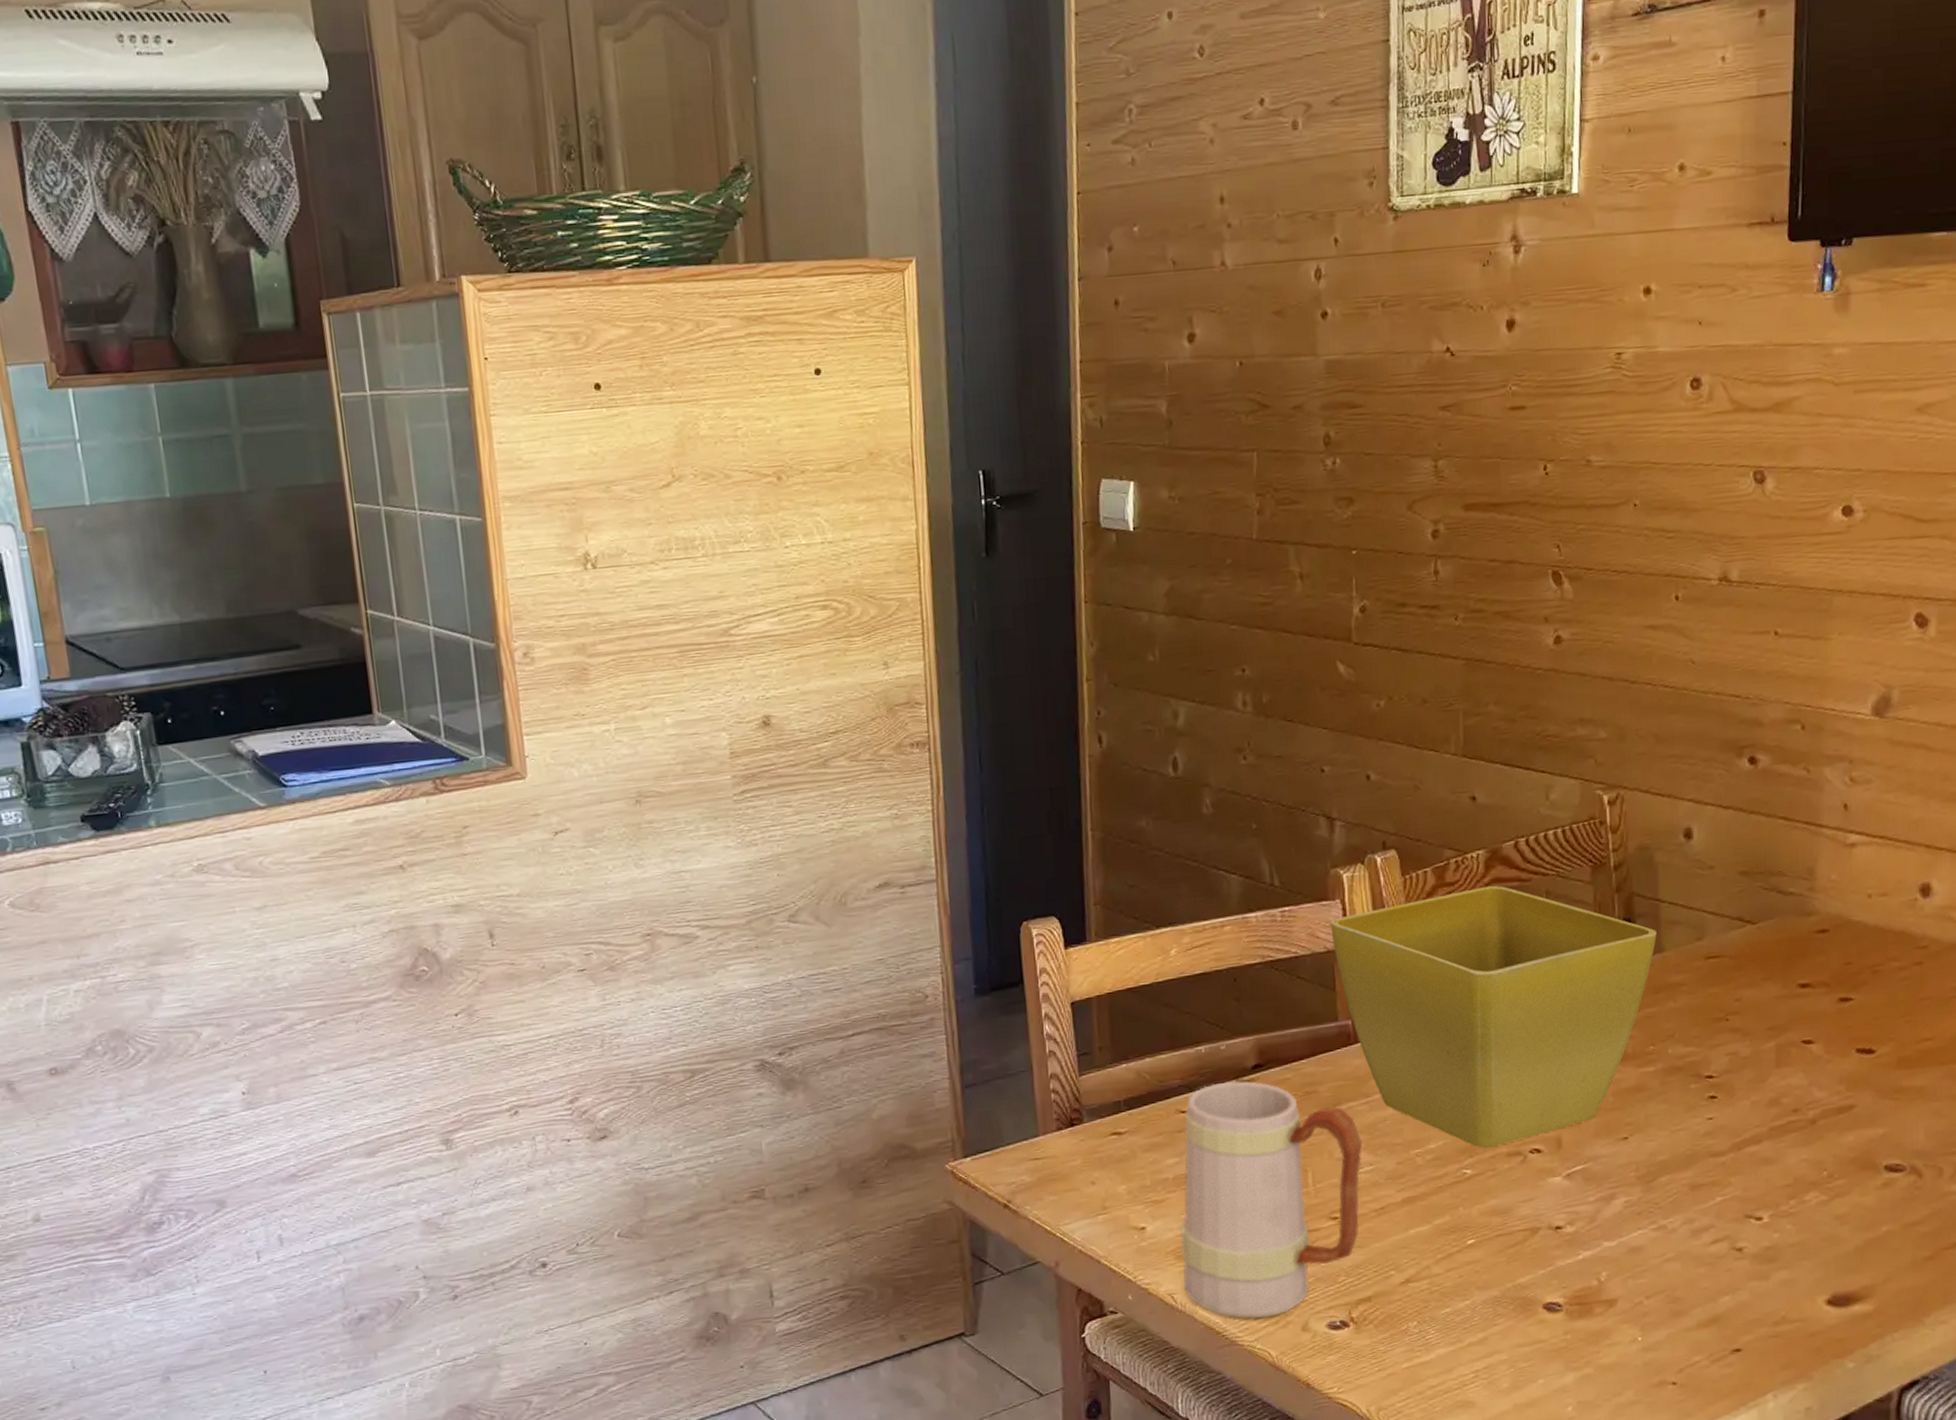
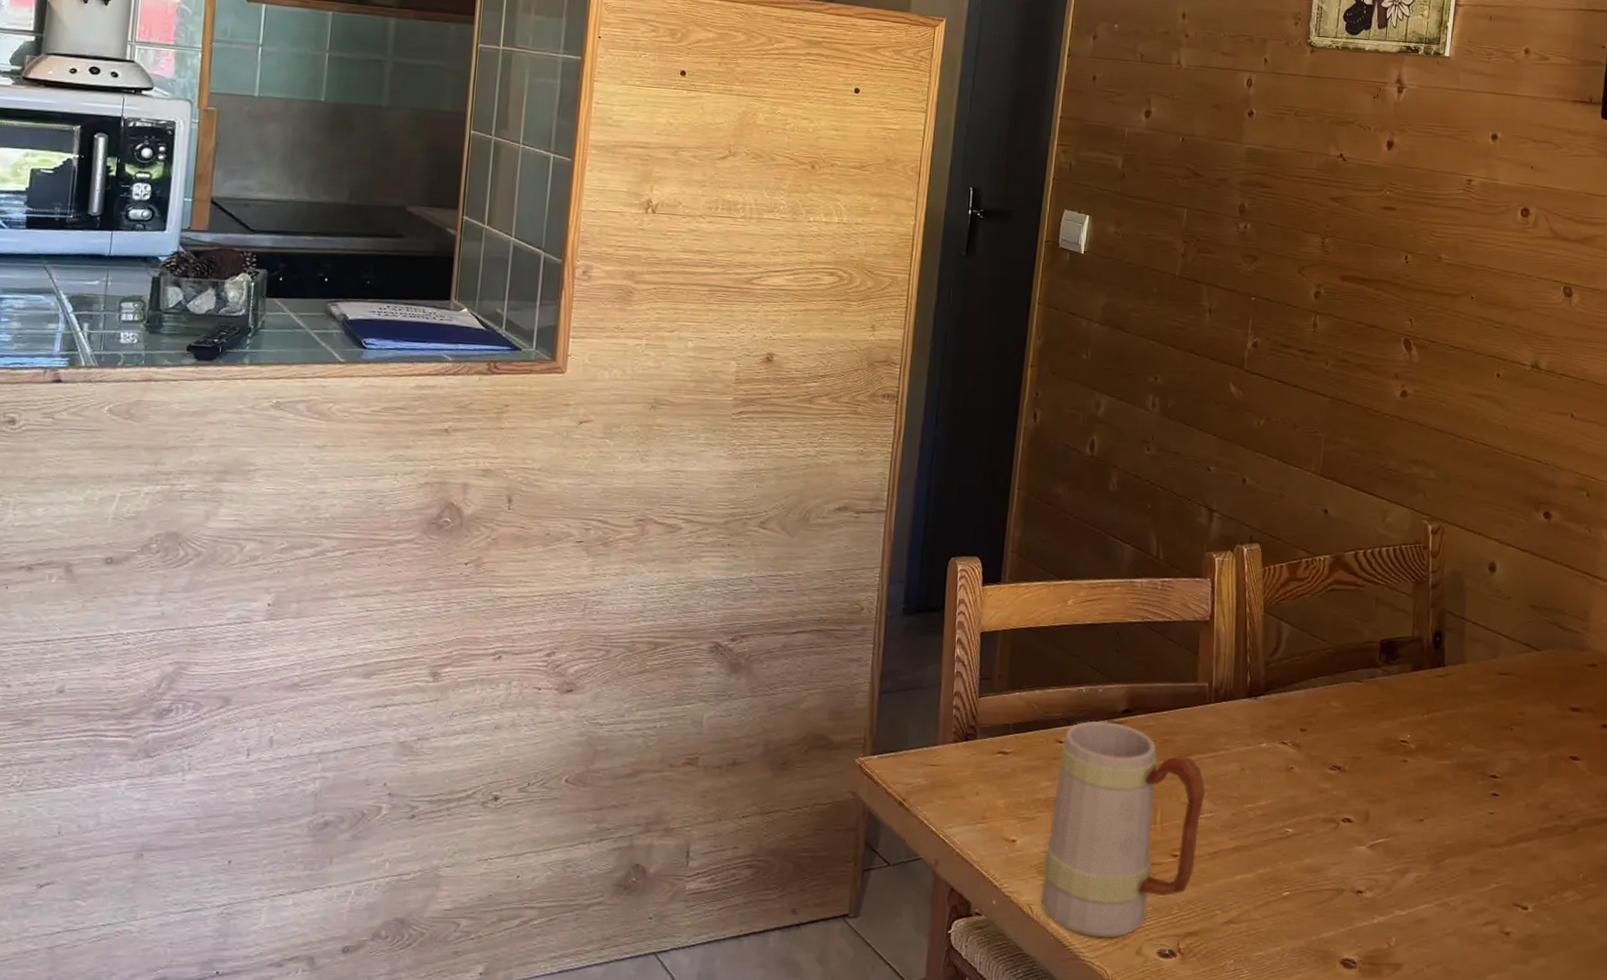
flower pot: present [1331,885,1657,1149] -> none [1200,586,1461,812]

